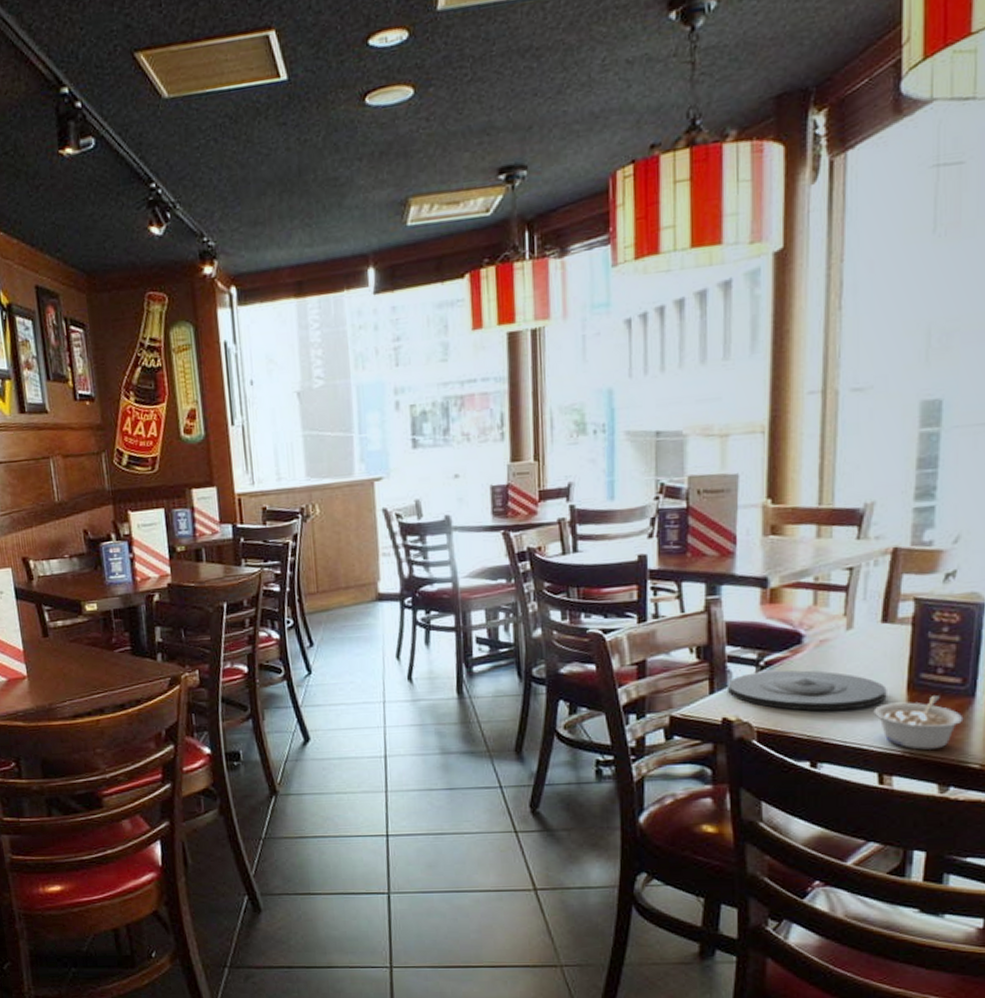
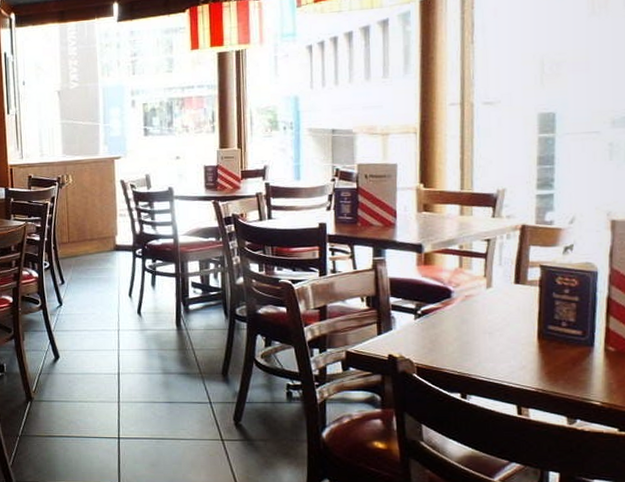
plate: present [728,670,887,711] -> none [392,319,522,353]
legume: present [873,696,964,750] -> none [511,344,585,388]

